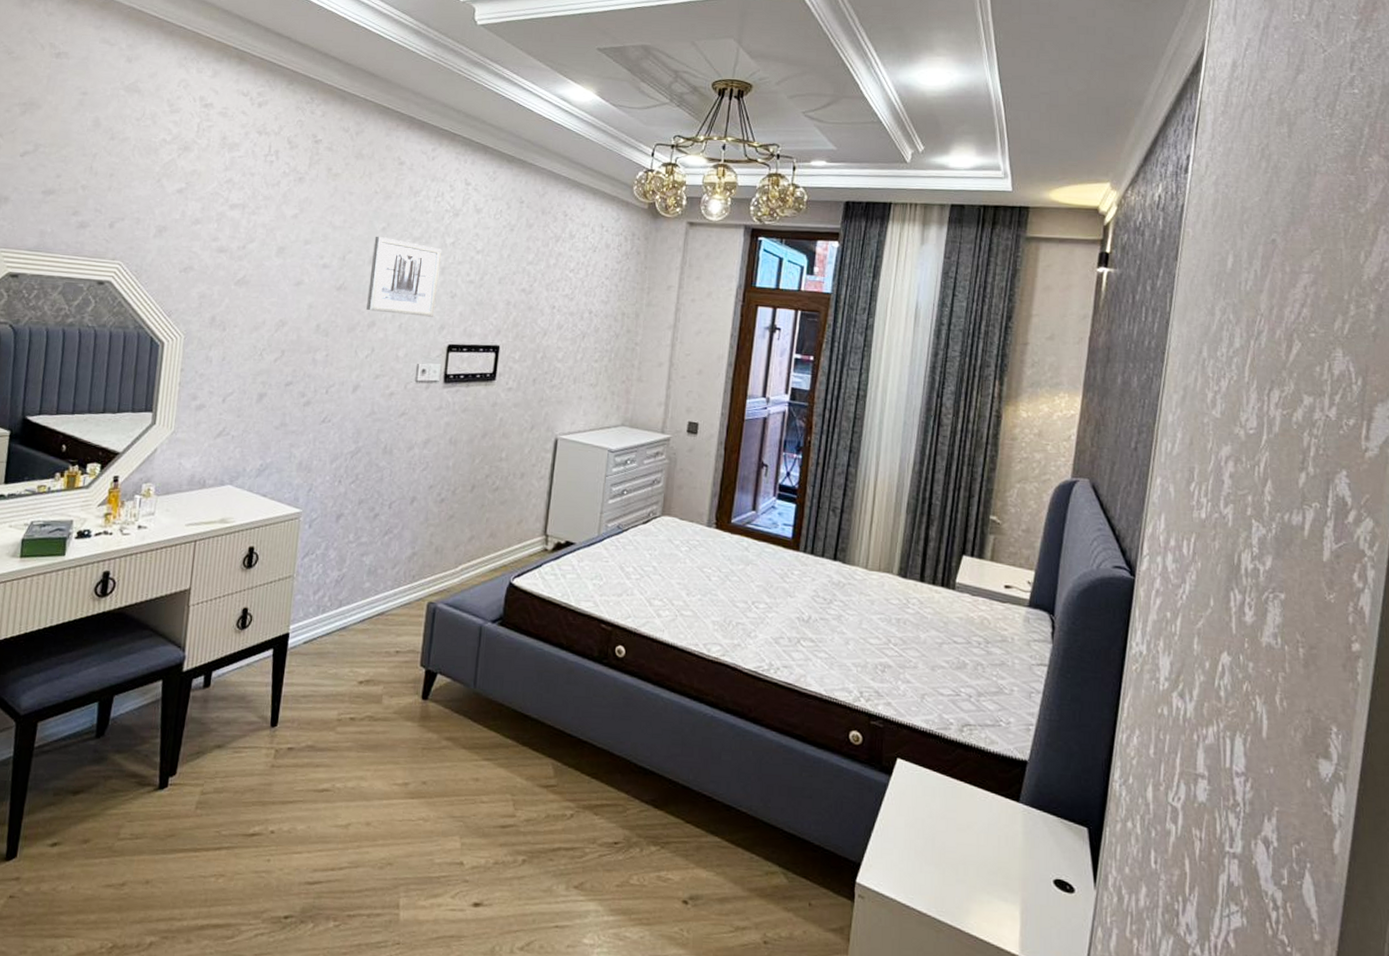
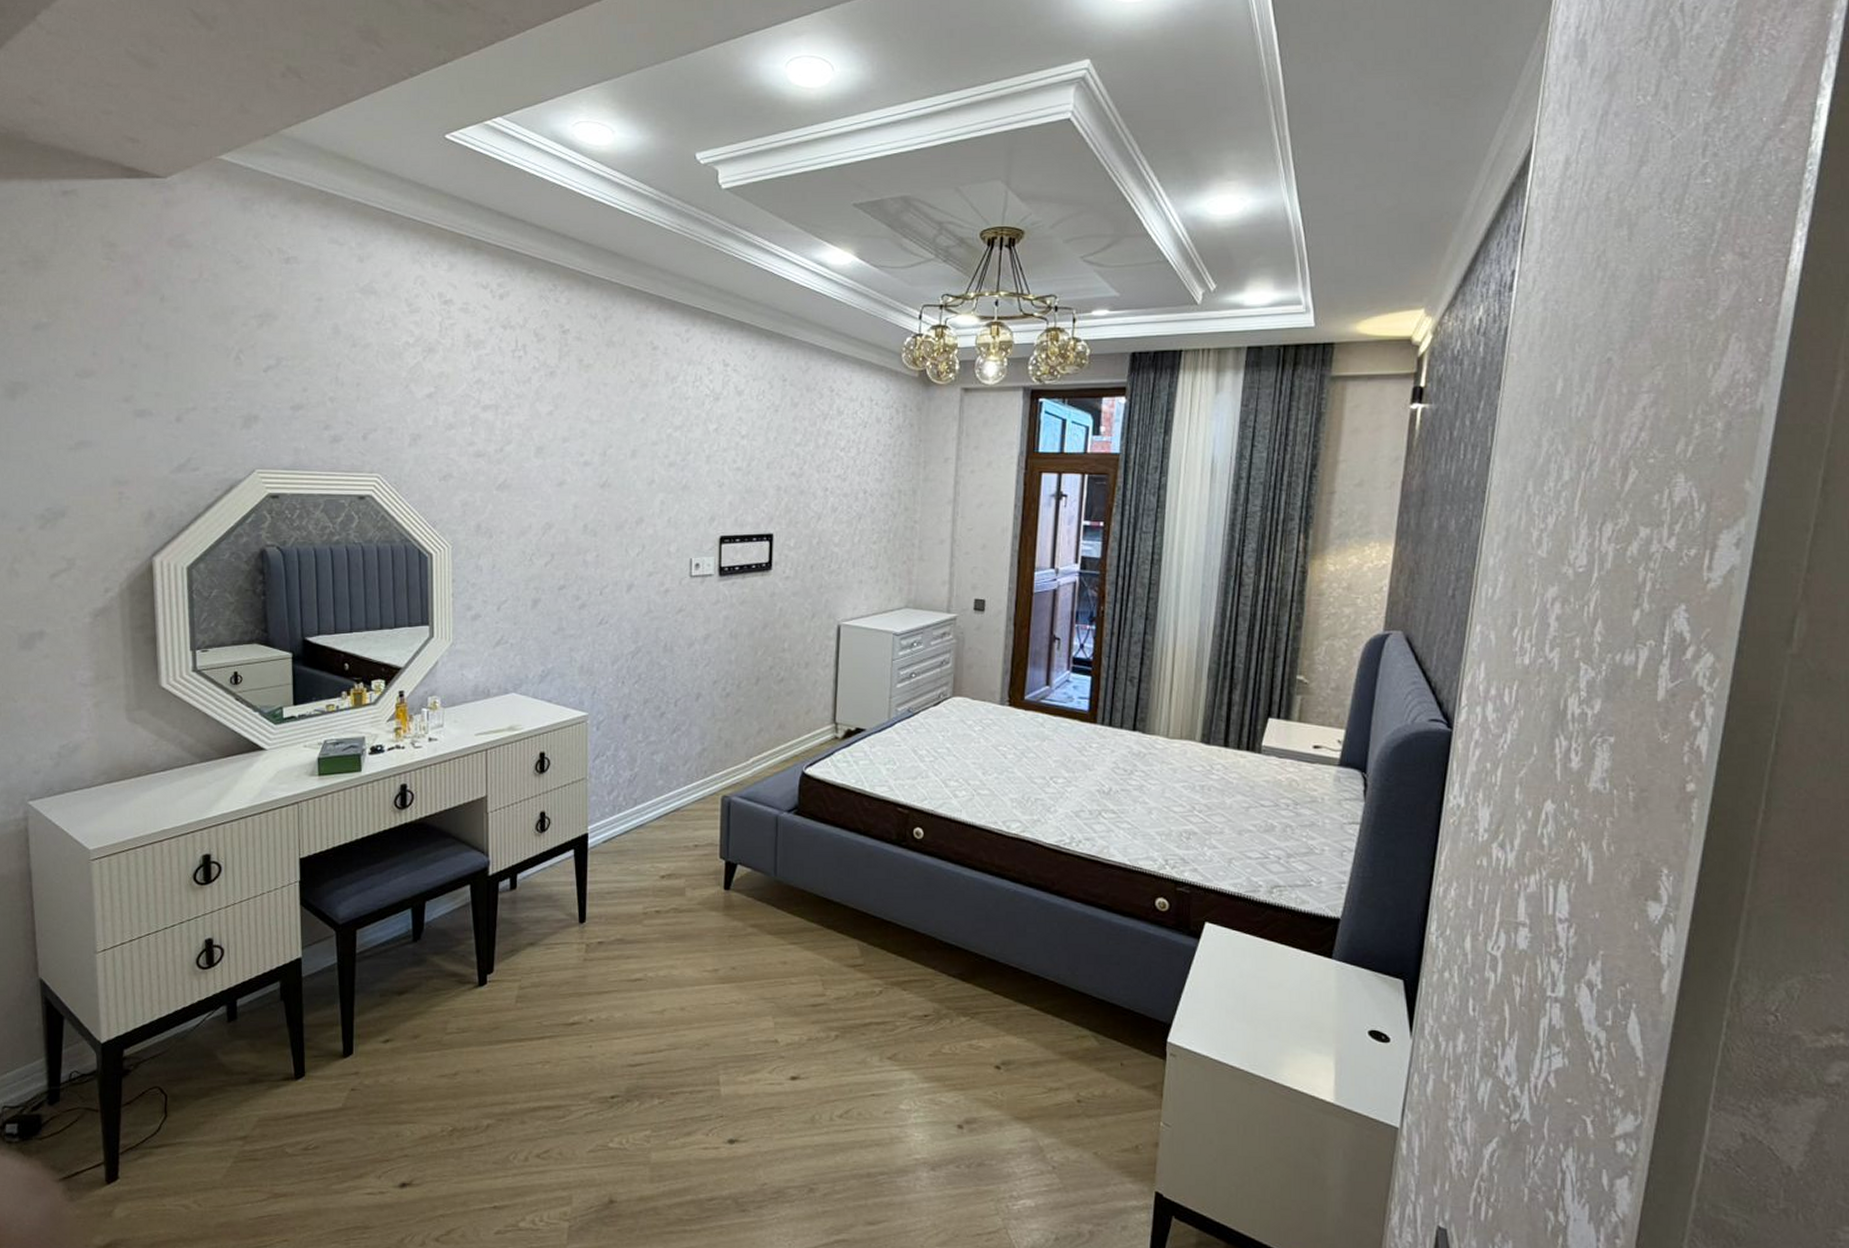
wall art: present [366,236,442,317] -> none [633,427,706,509]

